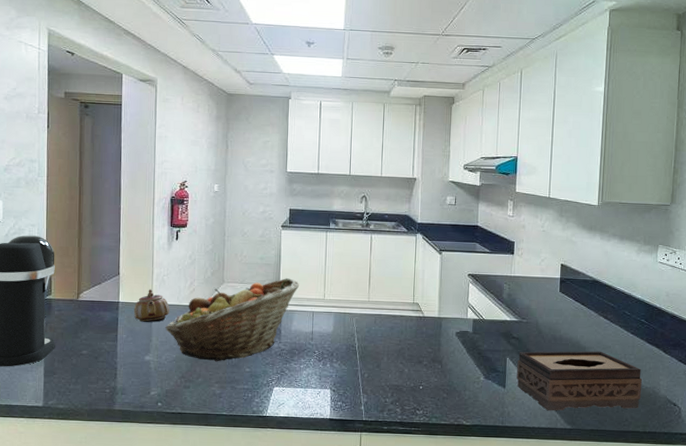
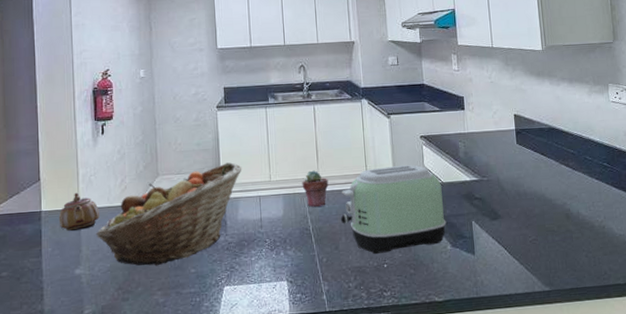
potted succulent: none [352,294,377,328] -> present [302,170,329,207]
toaster: none [384,299,483,377] -> present [340,165,447,255]
tissue box: present [516,351,642,411] -> none [484,202,616,274]

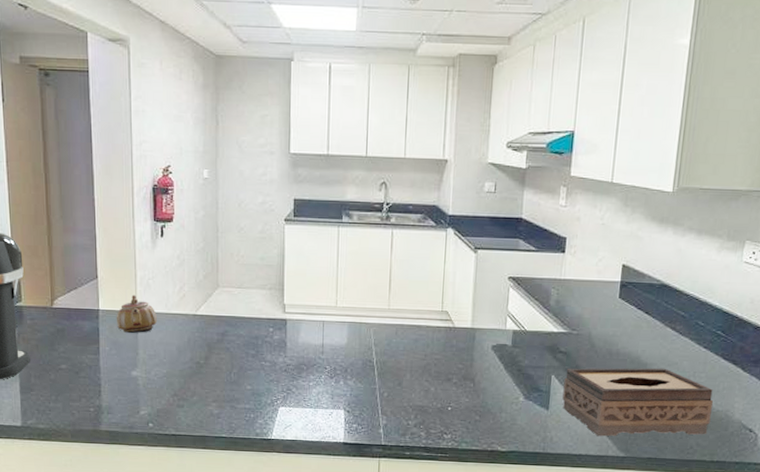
fruit basket: present [95,162,242,266] -> none [152,282,307,378]
potted succulent: present [302,170,329,207] -> none [370,300,399,341]
toaster: present [340,165,447,255] -> none [407,306,524,396]
tissue box: none [484,202,616,274] -> present [562,368,713,437]

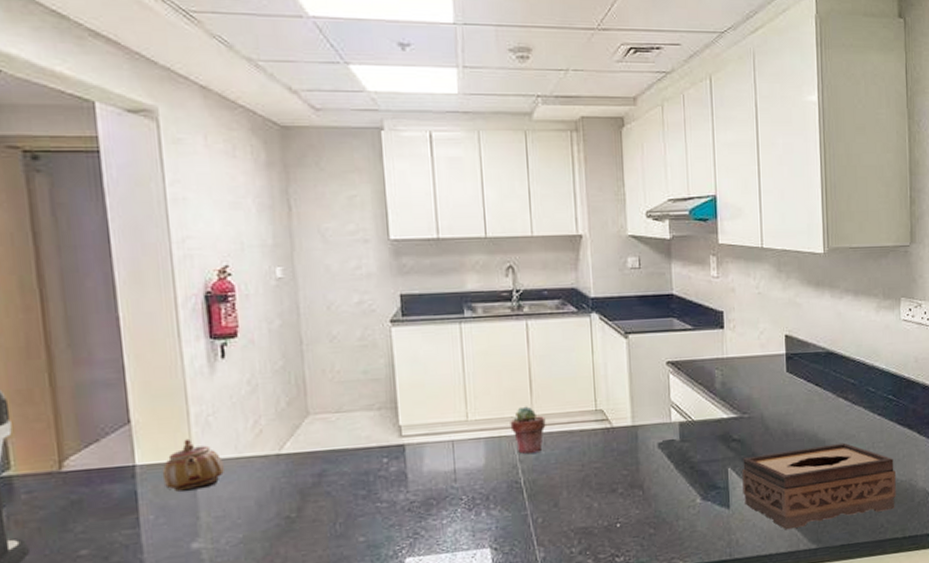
potted succulent: none [370,300,399,341] -> present [510,406,546,454]

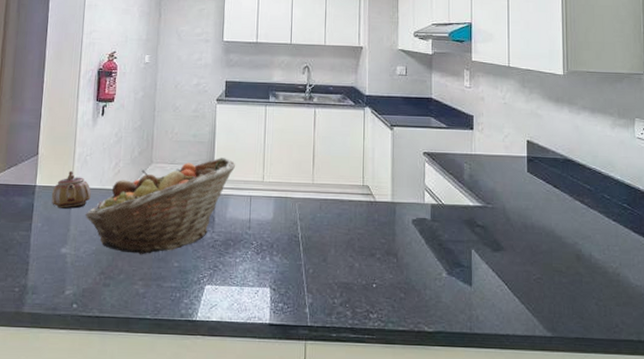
fruit basket: none [218,396,428,535] -> present [84,158,236,255]
potted succulent: present [510,406,546,454] -> none [295,175,323,215]
tissue box: present [742,442,896,530] -> none [484,241,631,315]

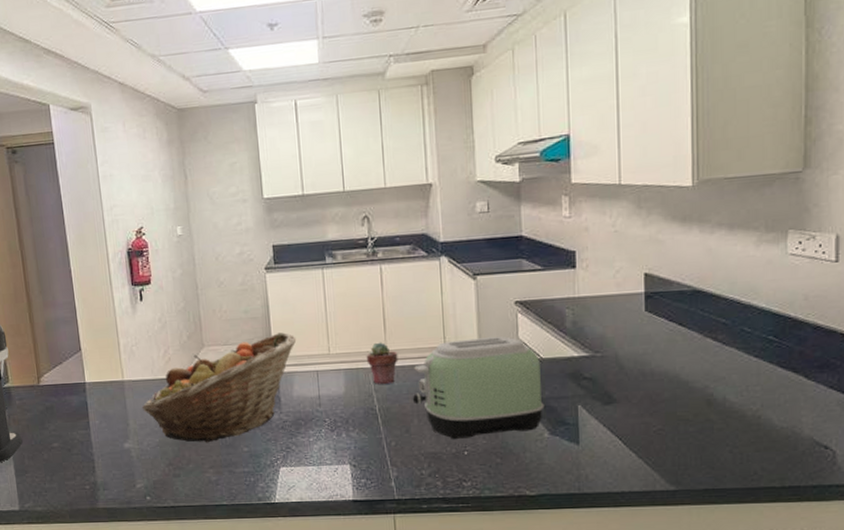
teapot: present [51,170,91,209] -> none [103,363,145,404]
potted succulent: none [295,175,323,215] -> present [366,342,398,385]
toaster: none [331,180,444,273] -> present [412,336,545,440]

